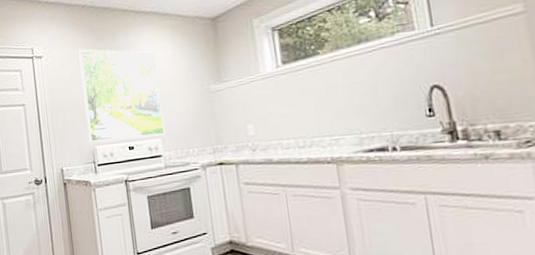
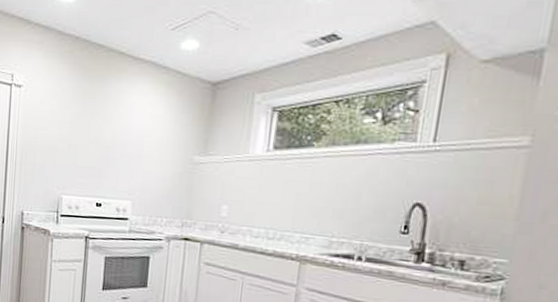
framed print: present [78,48,165,142] -> none [56,86,144,198]

